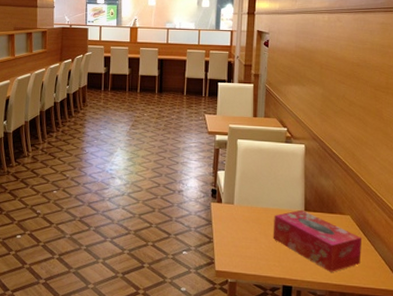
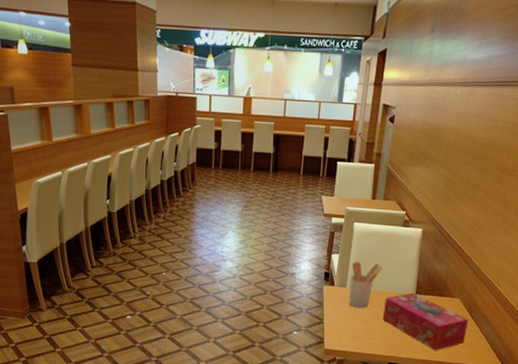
utensil holder: none [237,177,270,227] -> present [349,261,383,309]

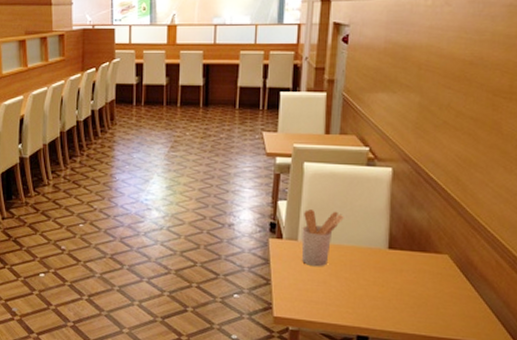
tissue box: present [382,292,469,351] -> none [346,247,464,322]

